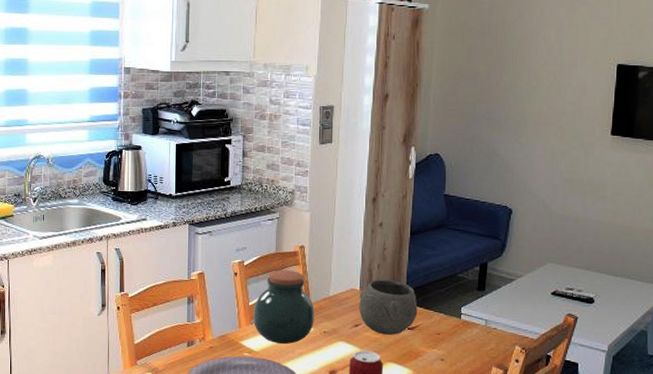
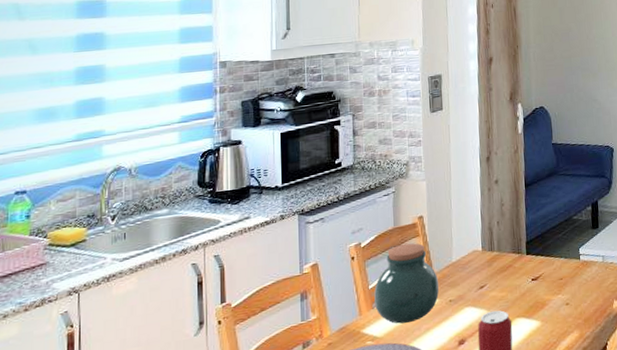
bowl: present [359,279,418,335] -> none [482,234,540,291]

